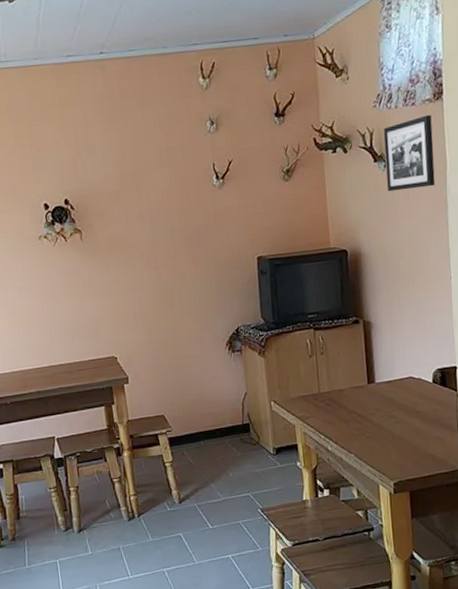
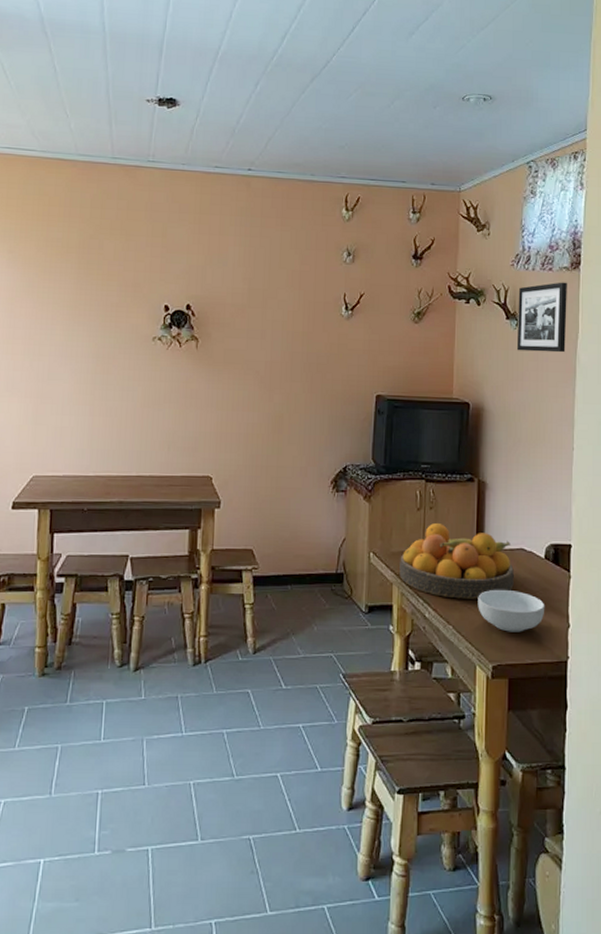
fruit bowl: none [299,365,406,431] -> present [399,522,514,599]
cereal bowl: none [374,415,437,452] -> present [478,589,545,632]

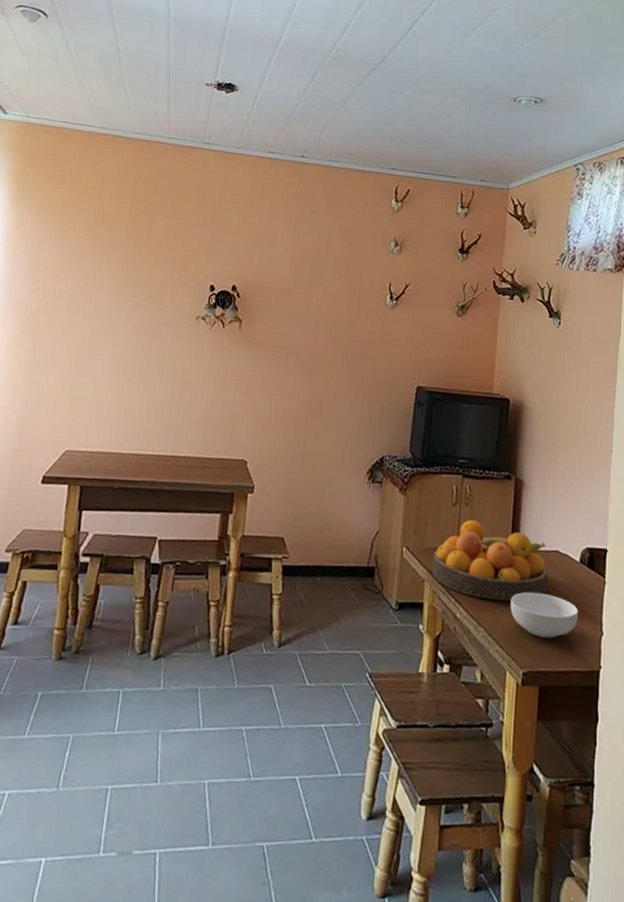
picture frame: present [516,282,567,353] -> none [558,283,611,354]

